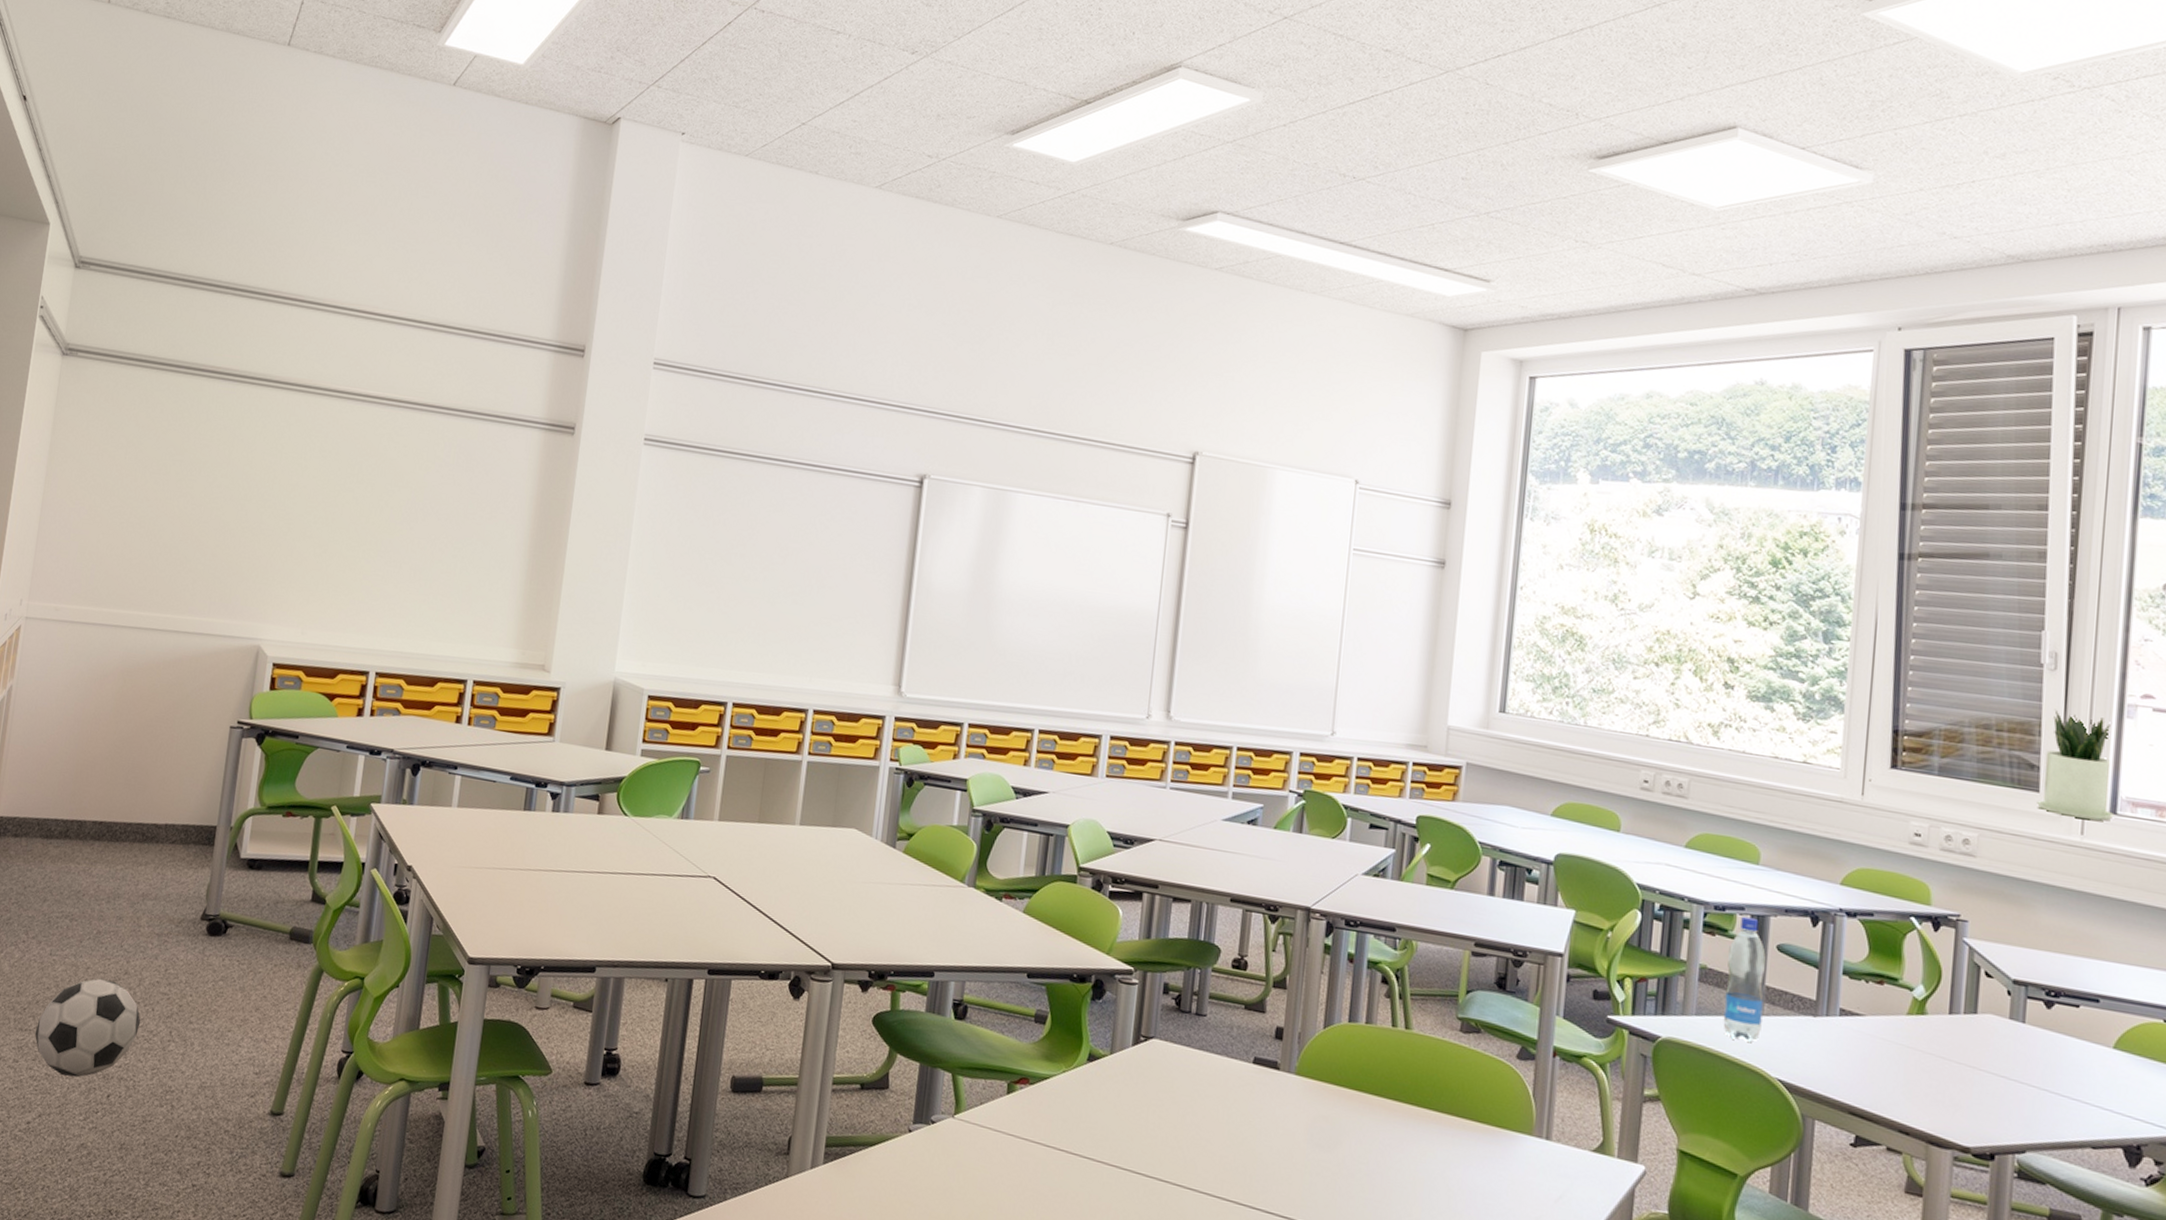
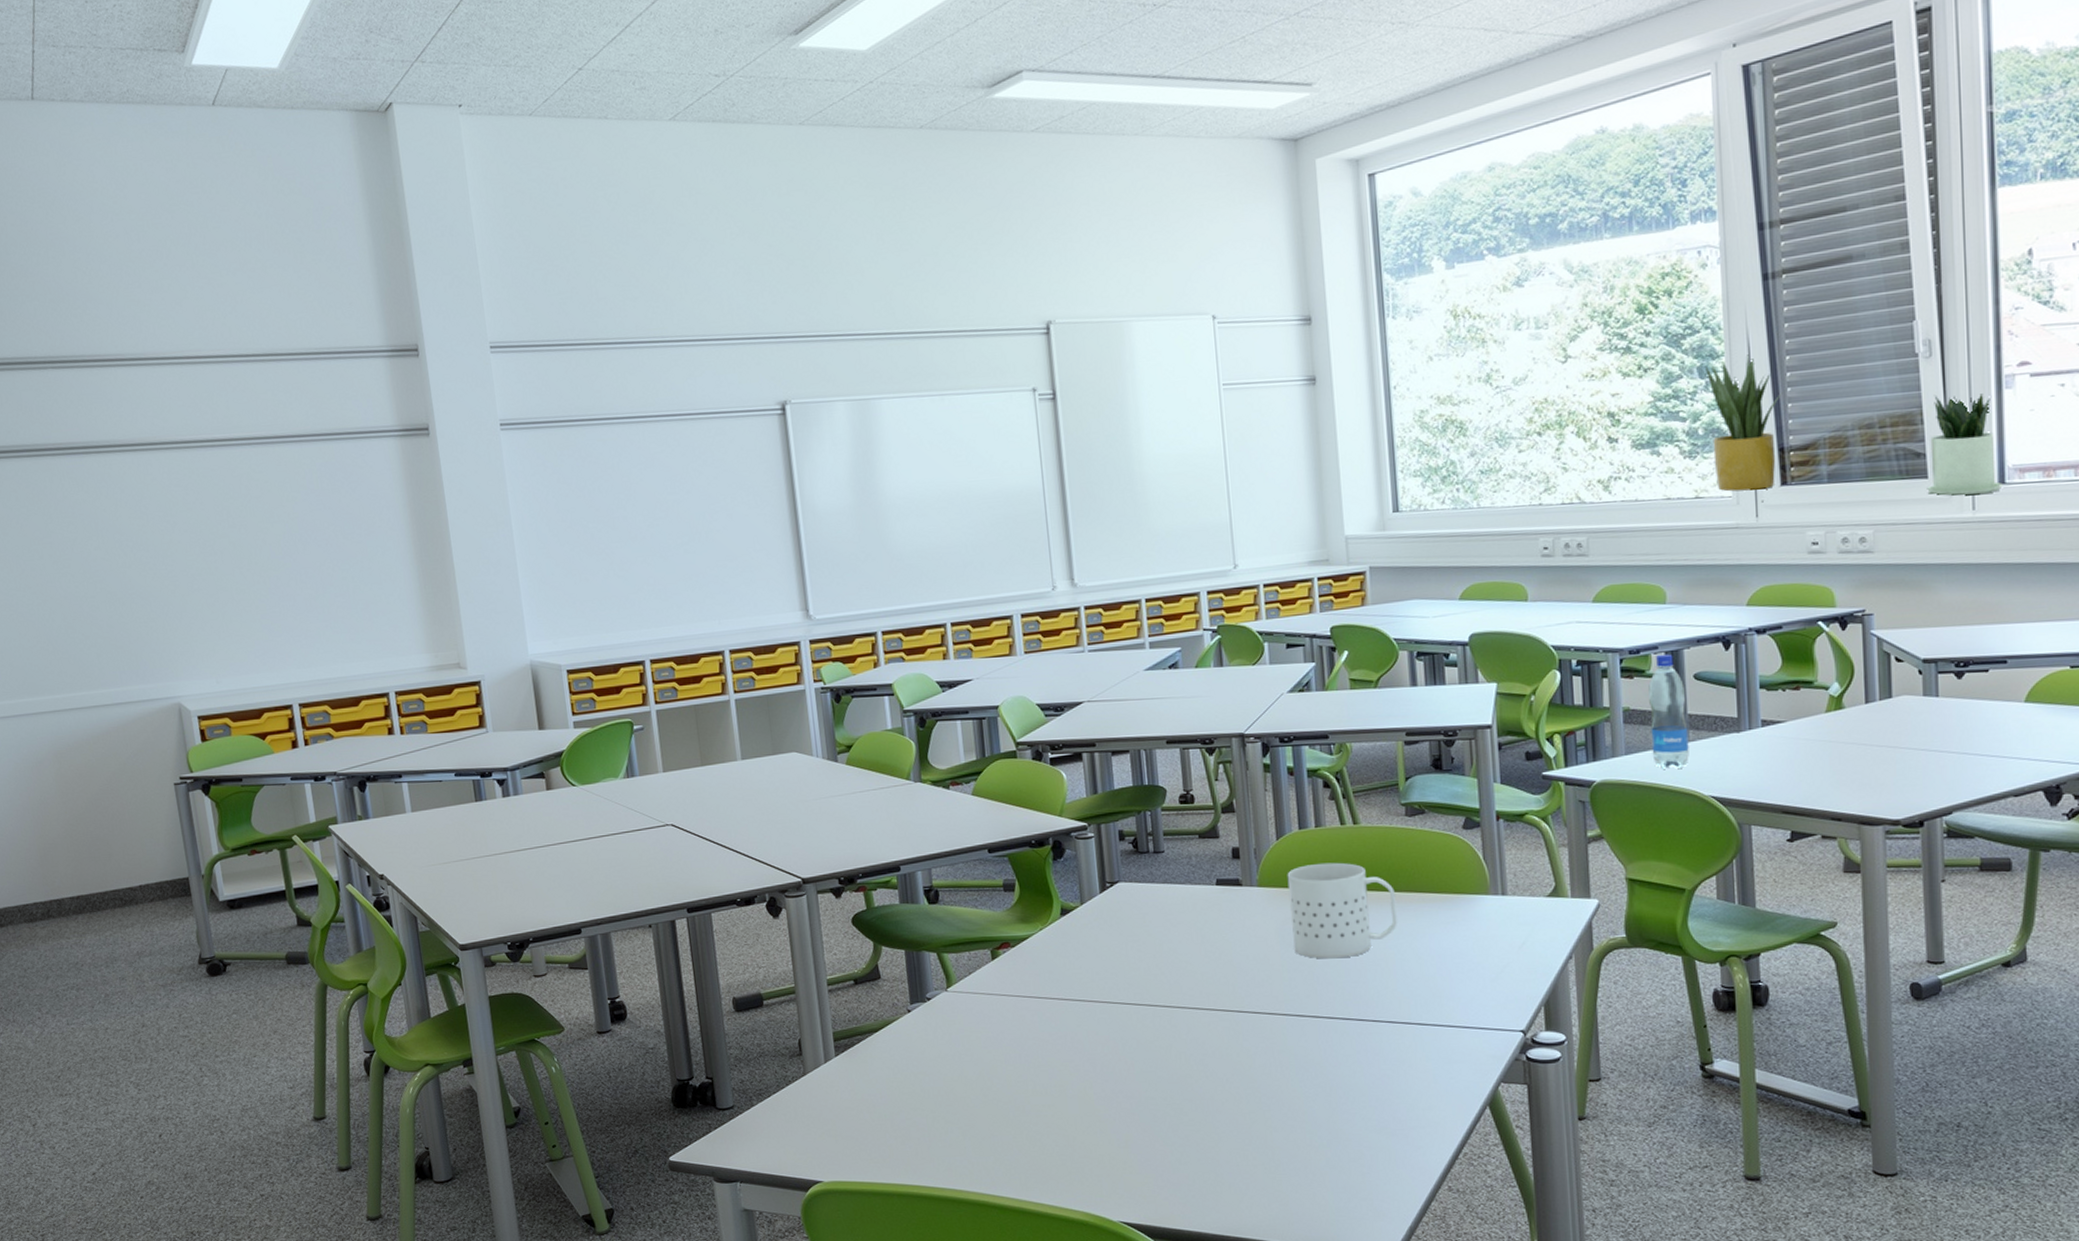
soccer ball: present [34,978,141,1078] -> none [75,1035,171,1126]
mug: none [1321,1061,1436,1173] -> present [1287,862,1398,959]
planter: none [1826,629,1904,769] -> present [1704,354,1783,492]

